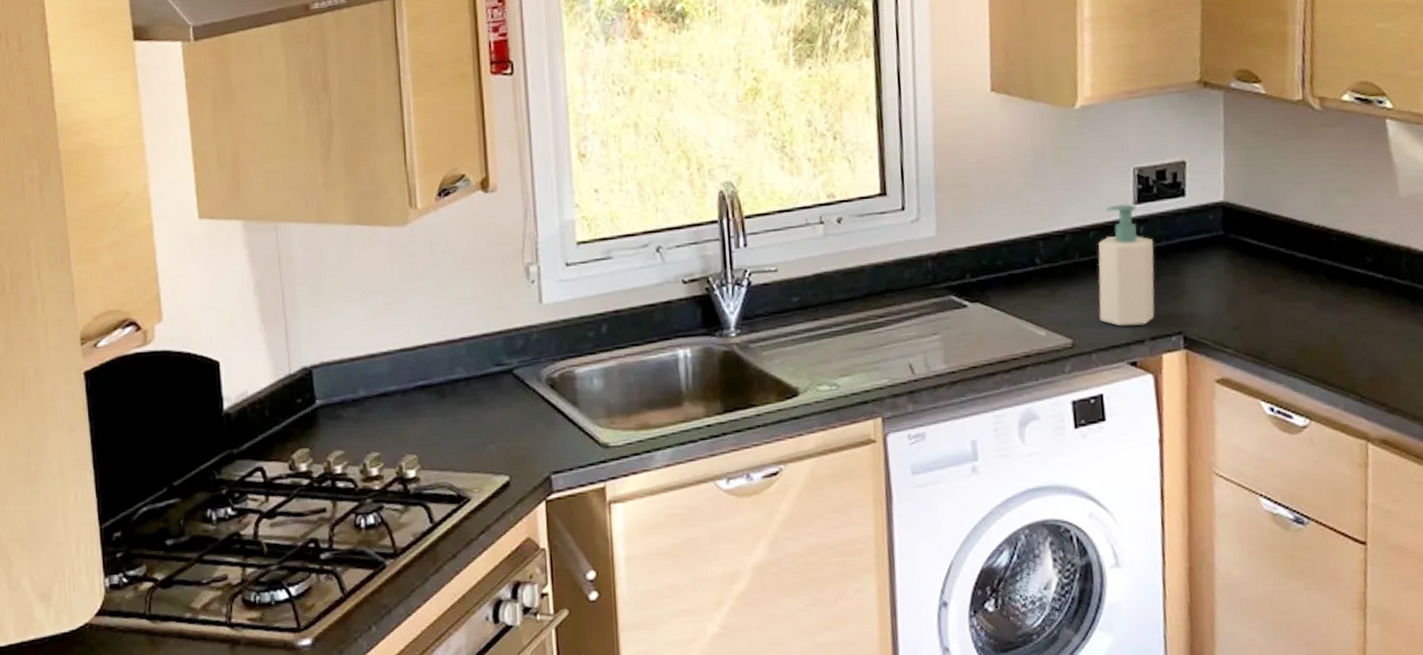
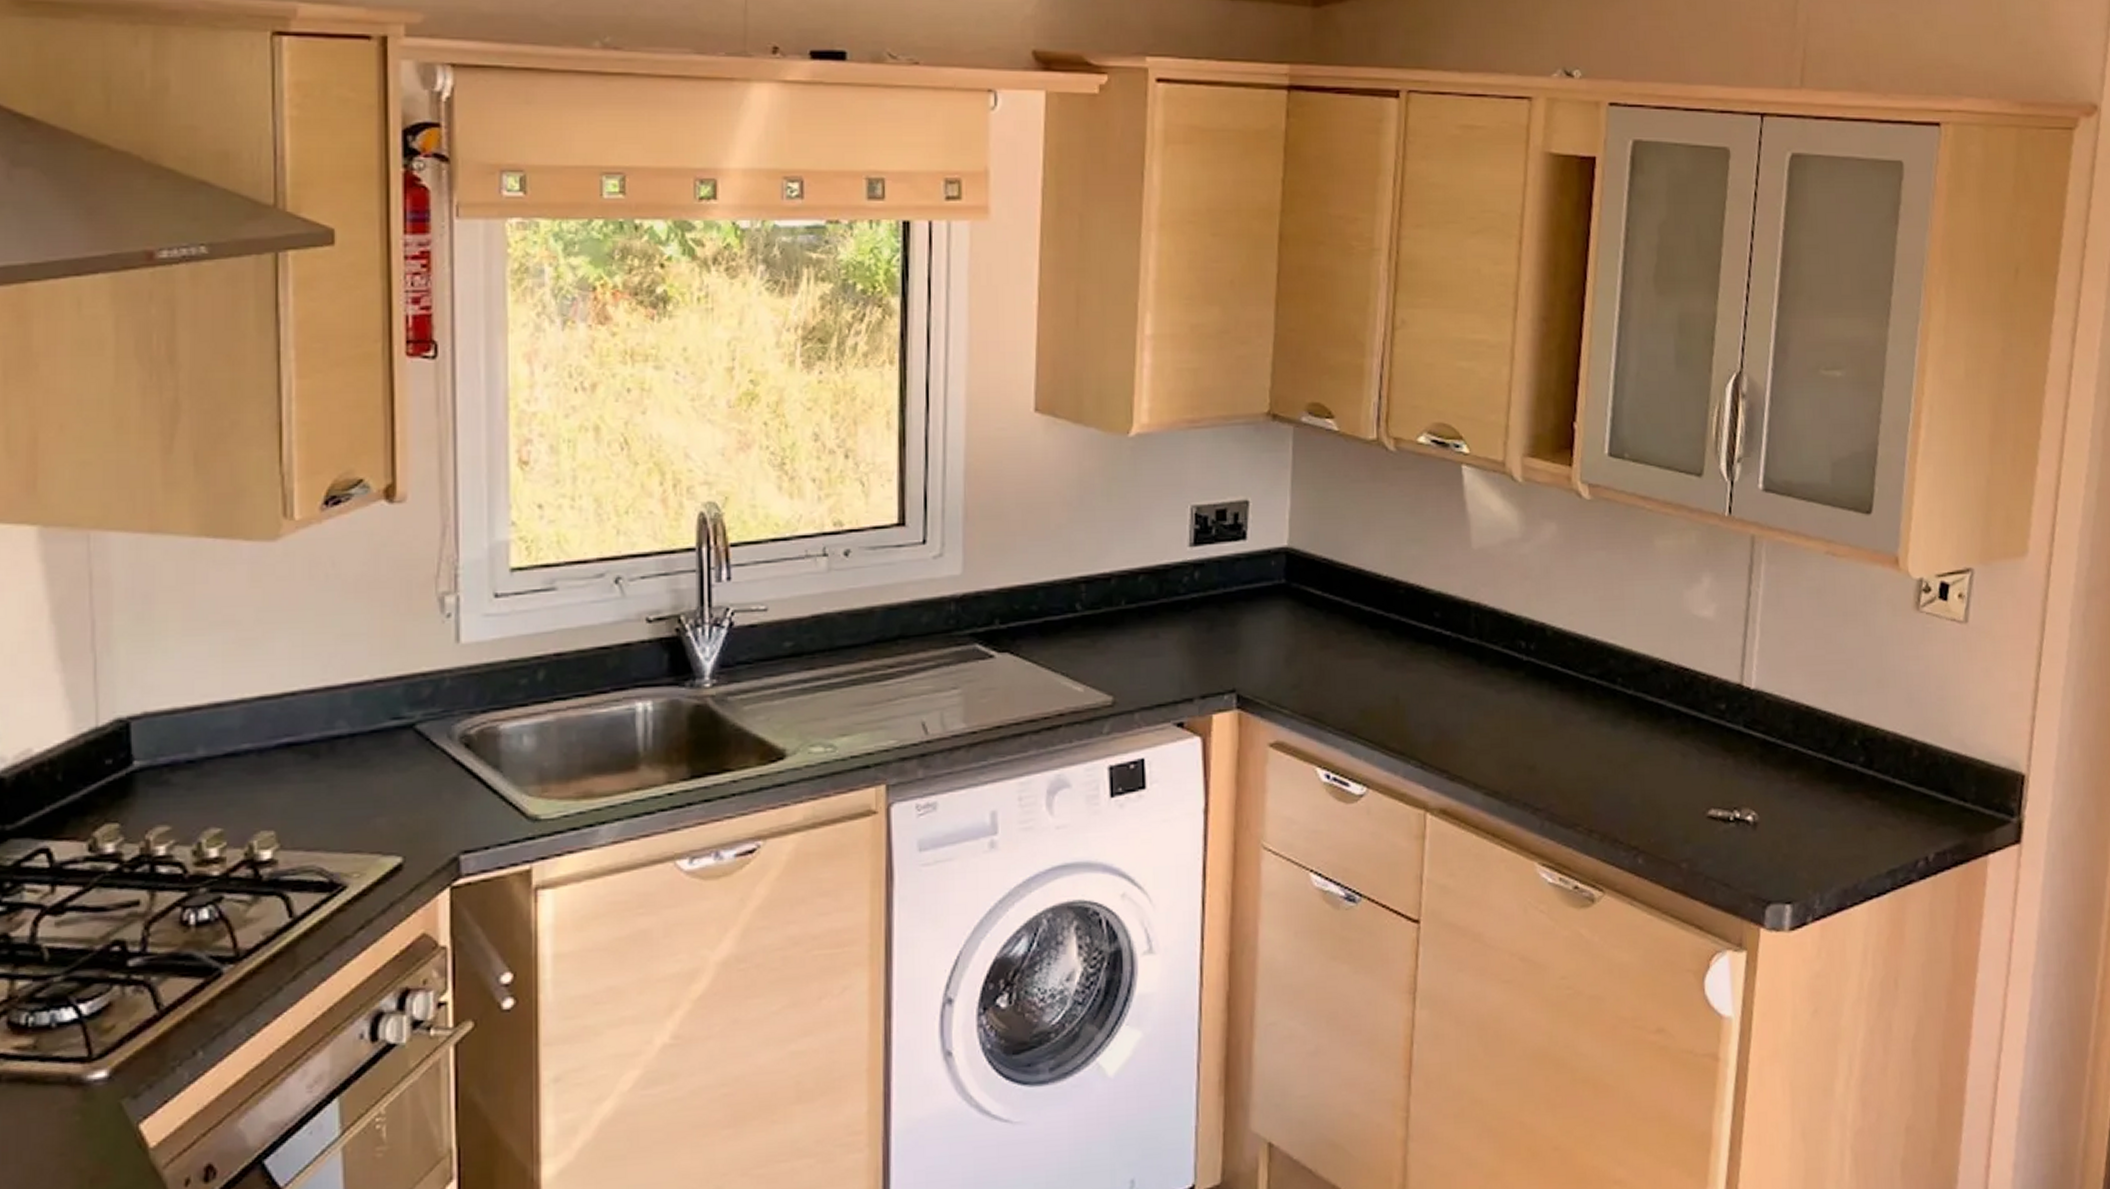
soap bottle: present [1097,204,1155,327] -> none [1144,546,1210,683]

